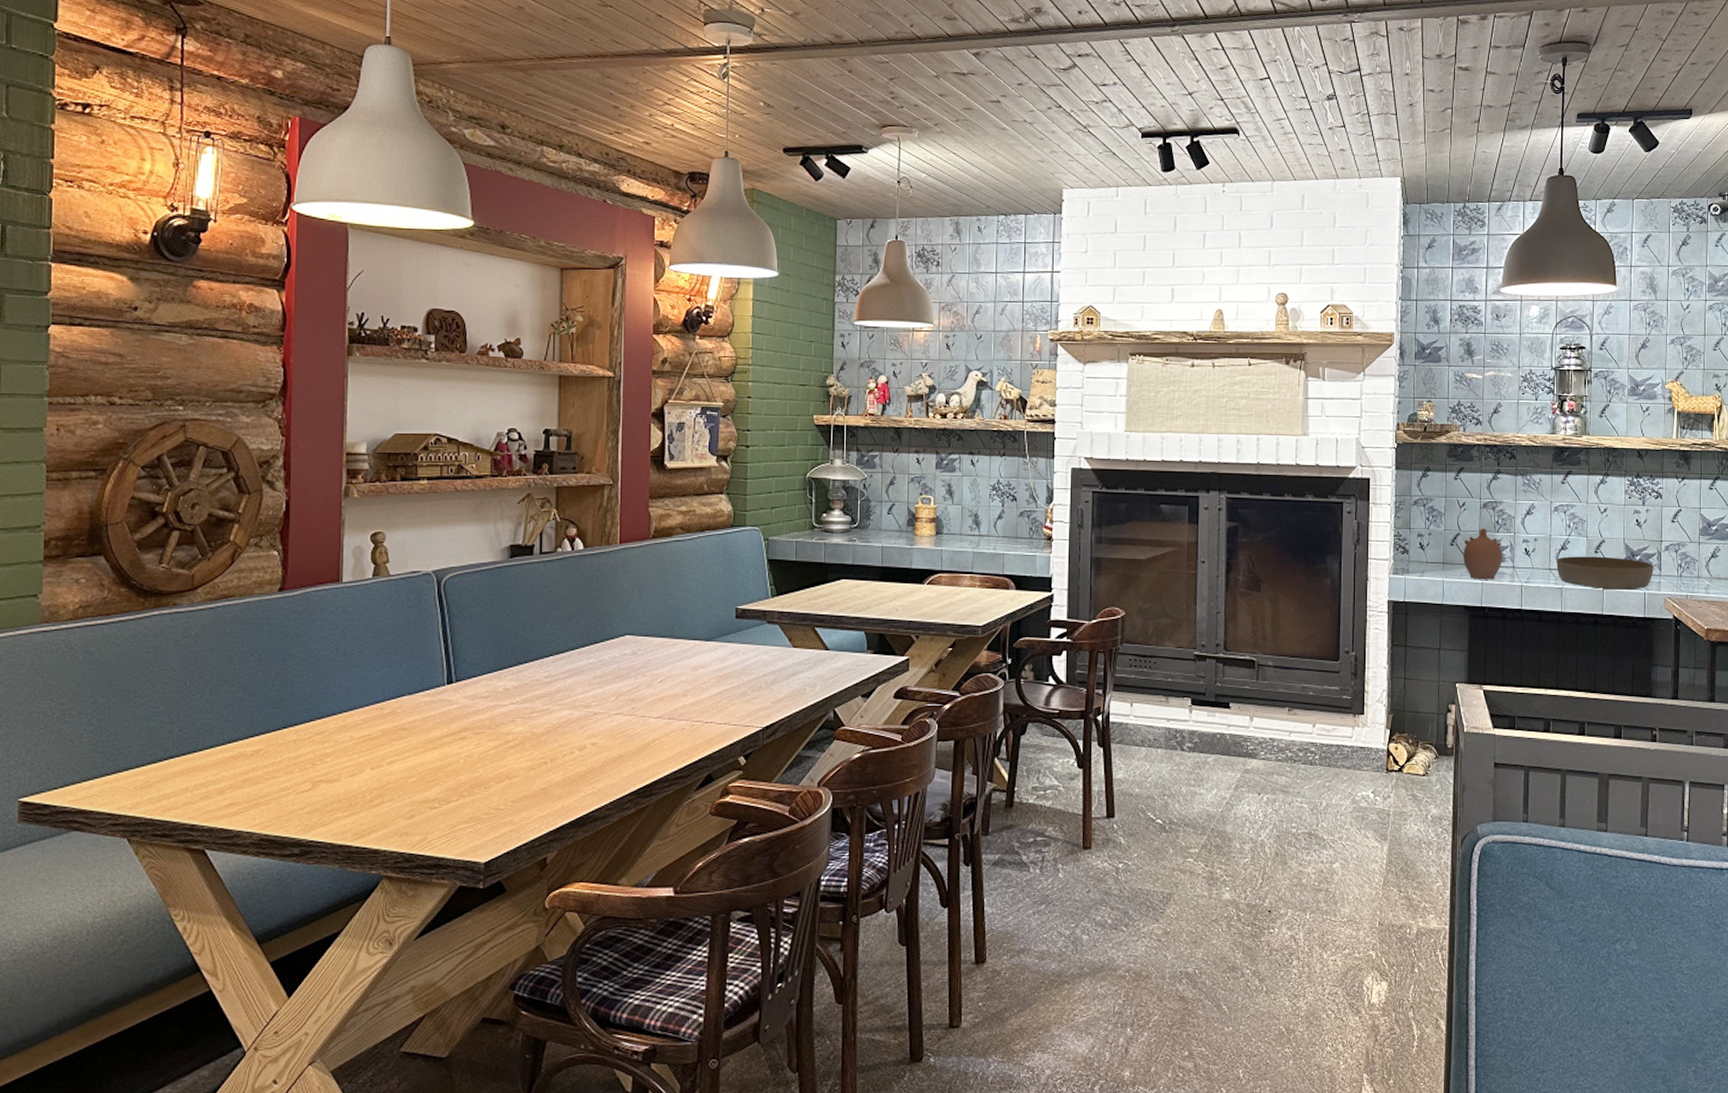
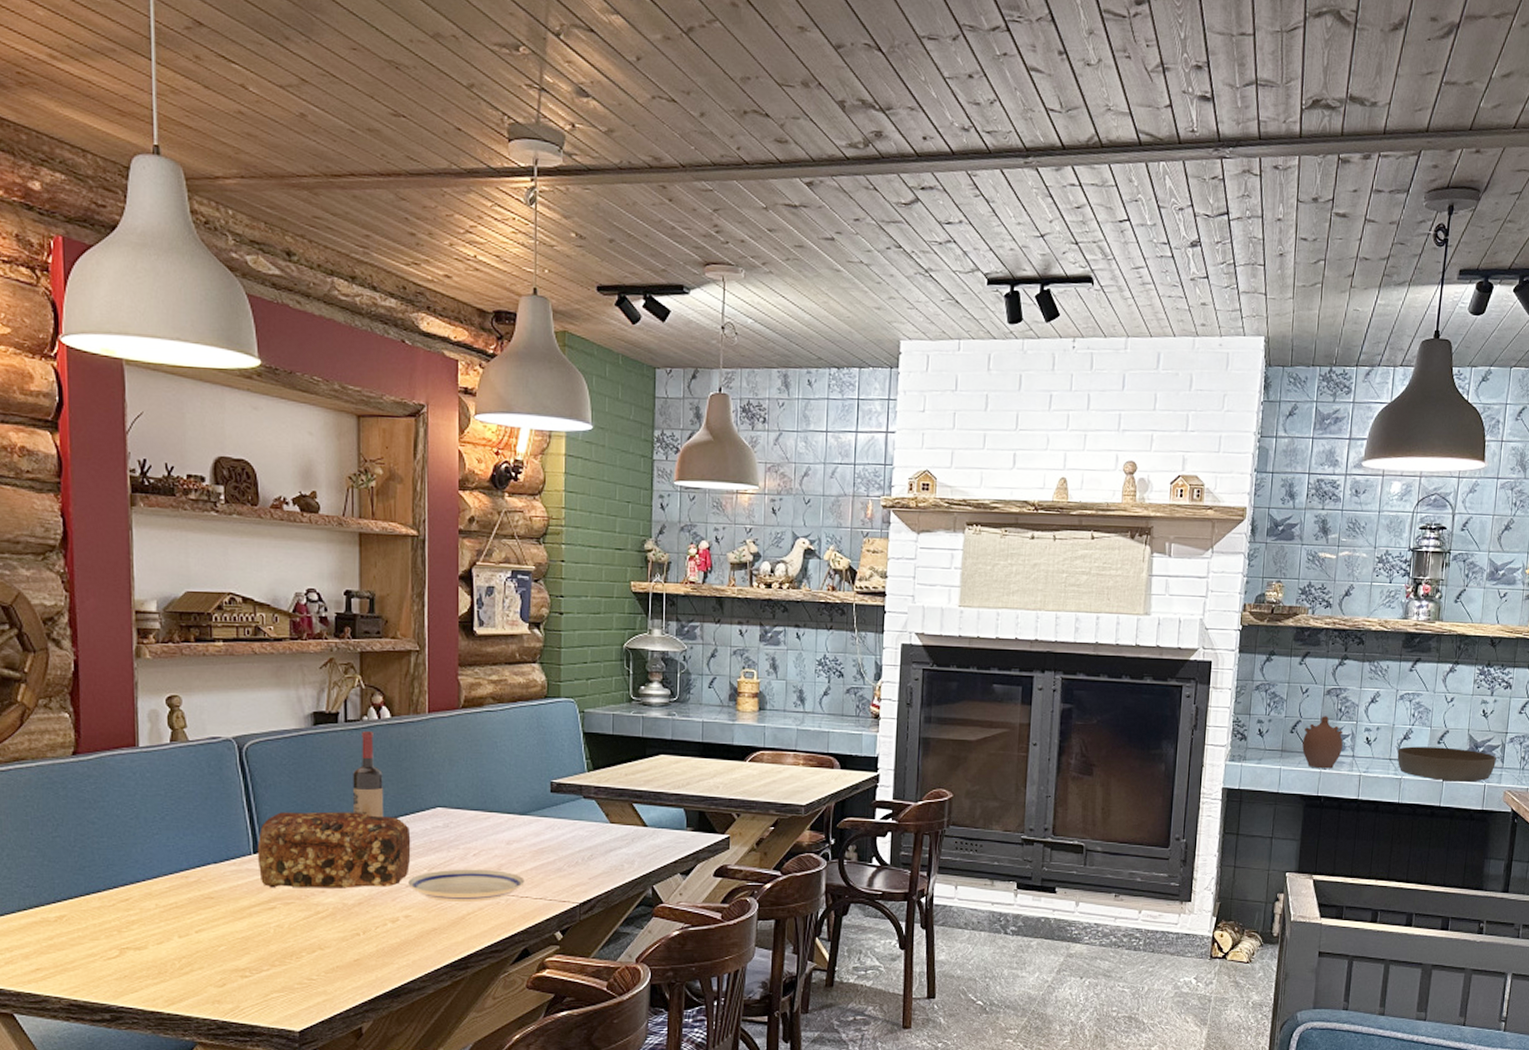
bread loaf: none [451,641,600,718] -> present [257,811,411,889]
wine bottle: none [544,563,574,647] -> present [352,731,383,818]
plate: none [596,695,709,730] -> present [408,869,525,903]

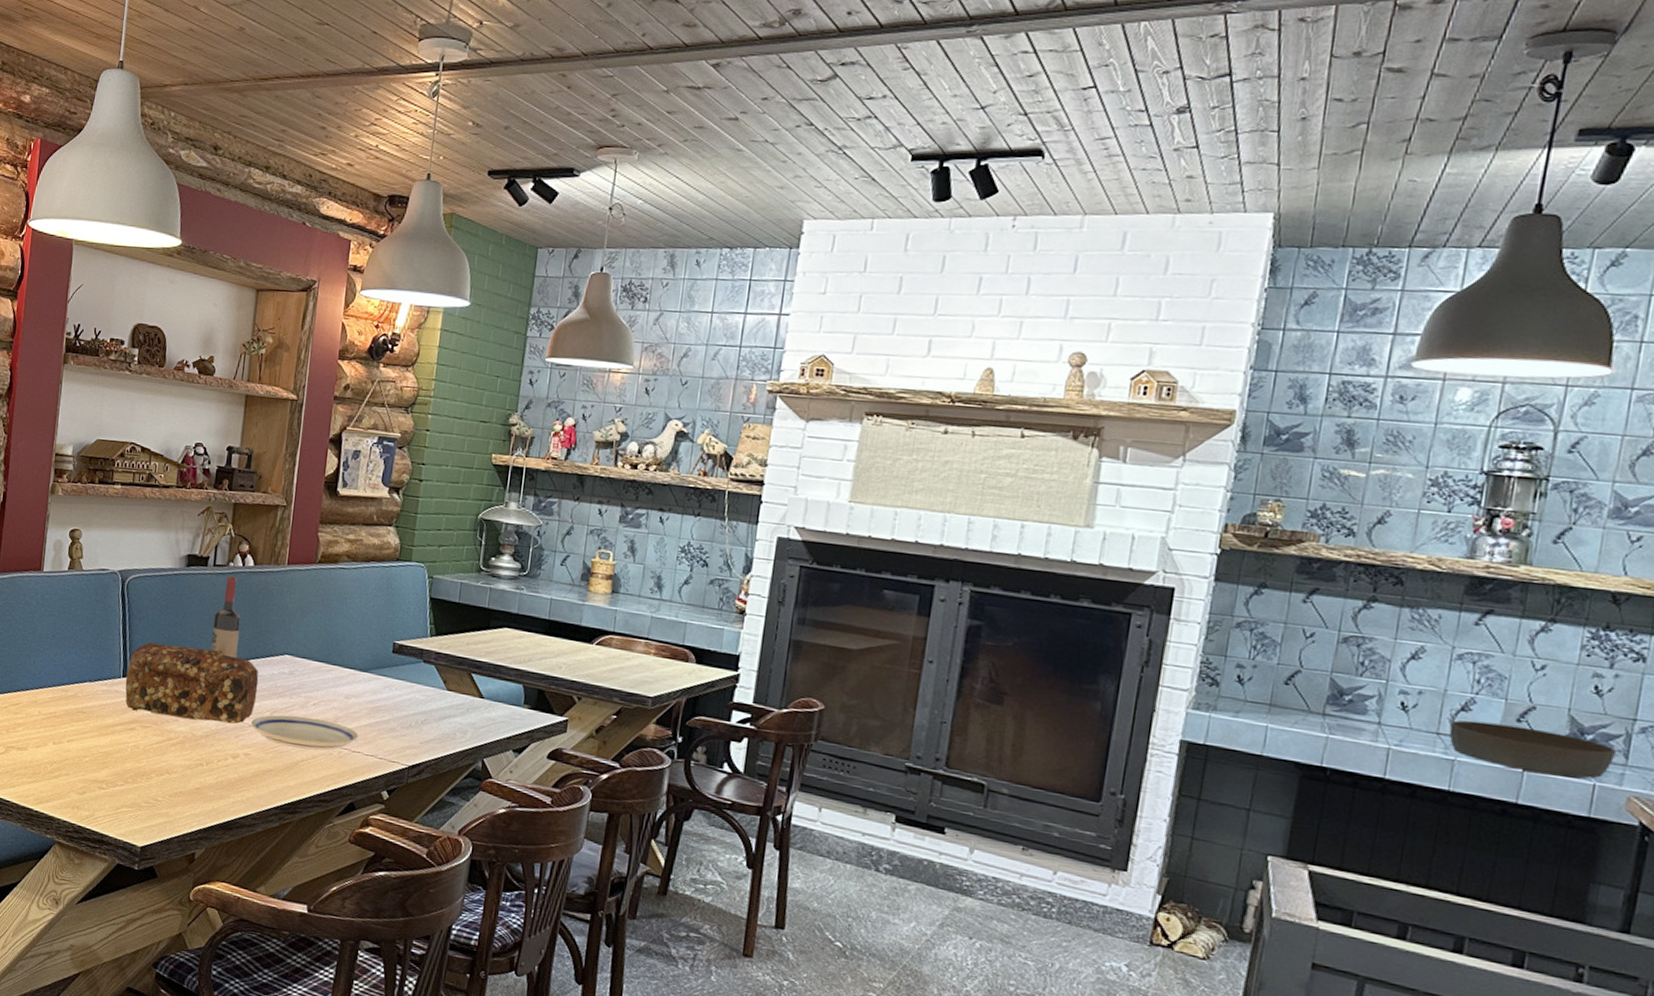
ceramic jug: present [1302,716,1344,769] -> none [1301,668,1366,736]

